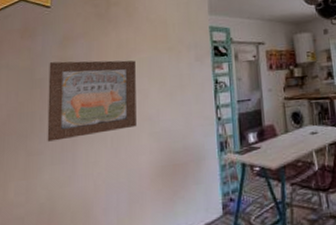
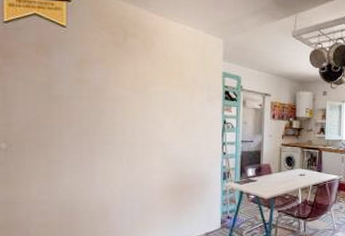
wall art: present [47,60,137,142] -> none [66,81,151,153]

